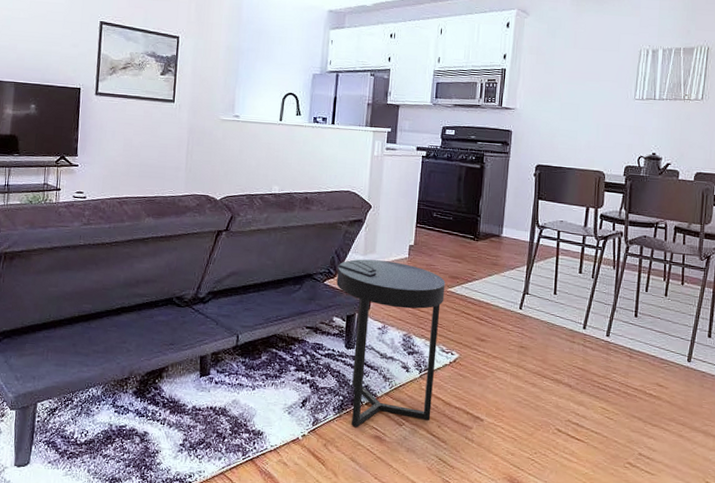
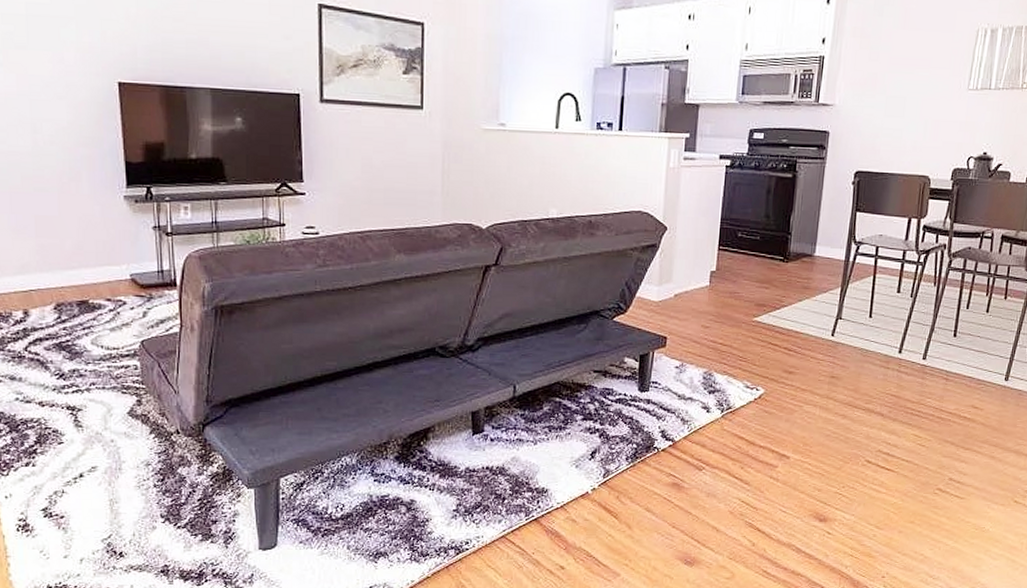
side table: present [336,259,446,428] -> none [627,290,751,476]

